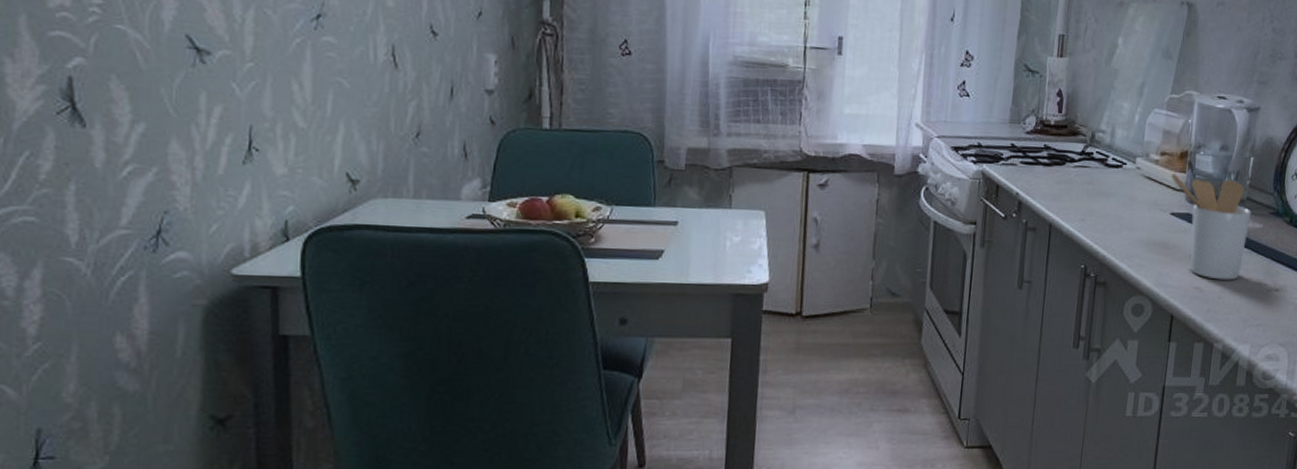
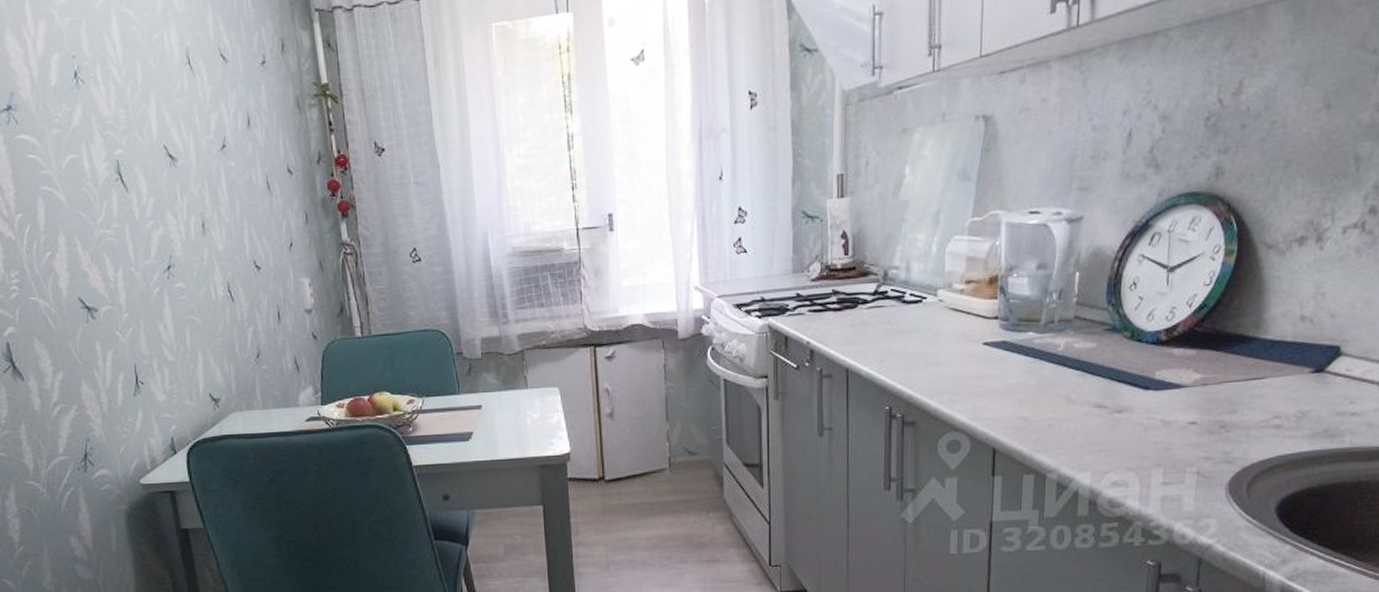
utensil holder: present [1170,174,1251,281] -> none [979,299,1081,408]

